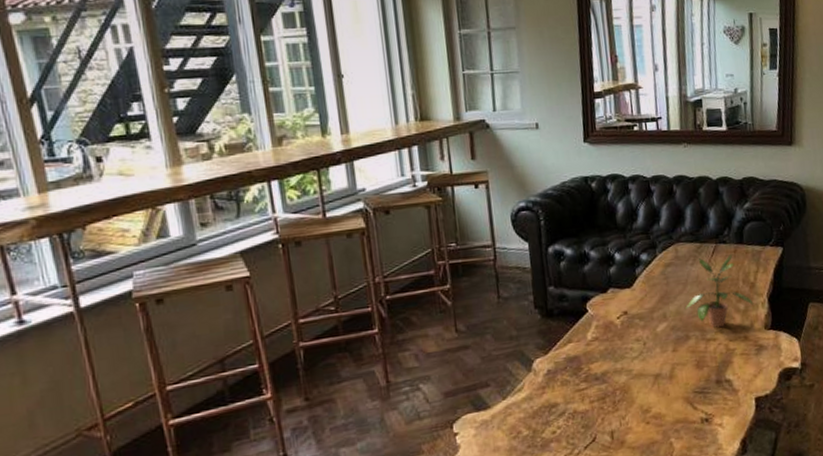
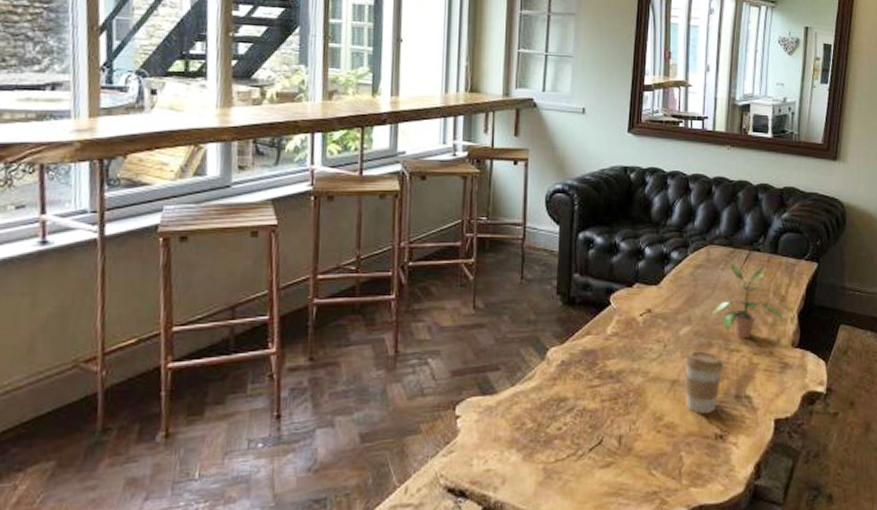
coffee cup: none [665,344,703,402] -> present [685,351,724,414]

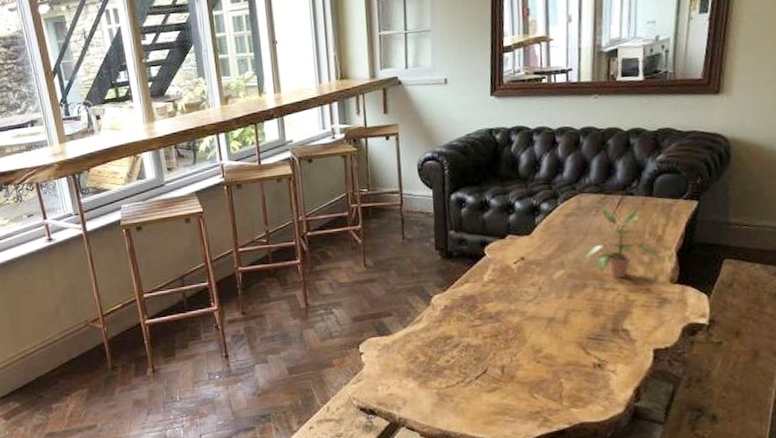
coffee cup: present [685,351,724,414] -> none [560,291,600,346]

